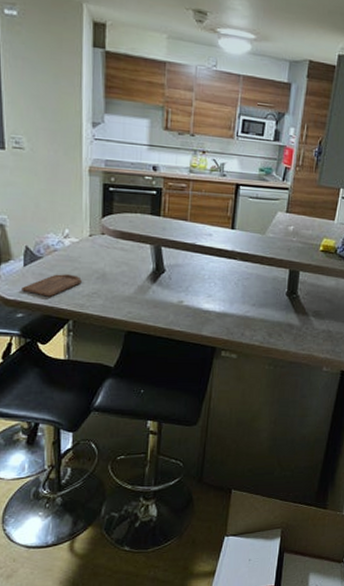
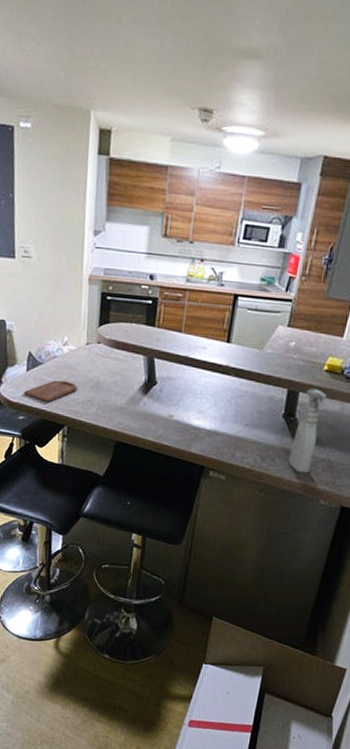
spray bottle: none [294,267,323,345] -> present [289,388,327,474]

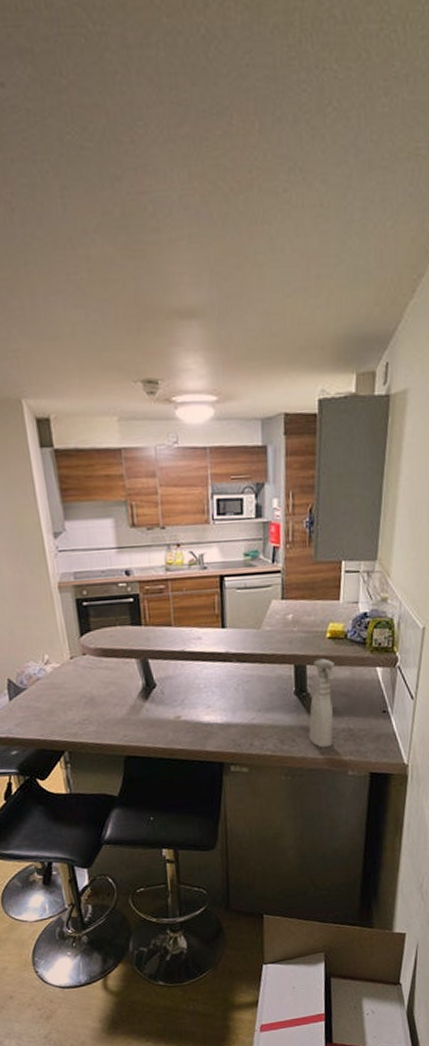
cutting board: present [24,380,77,402] -> none [11,703,71,730]

